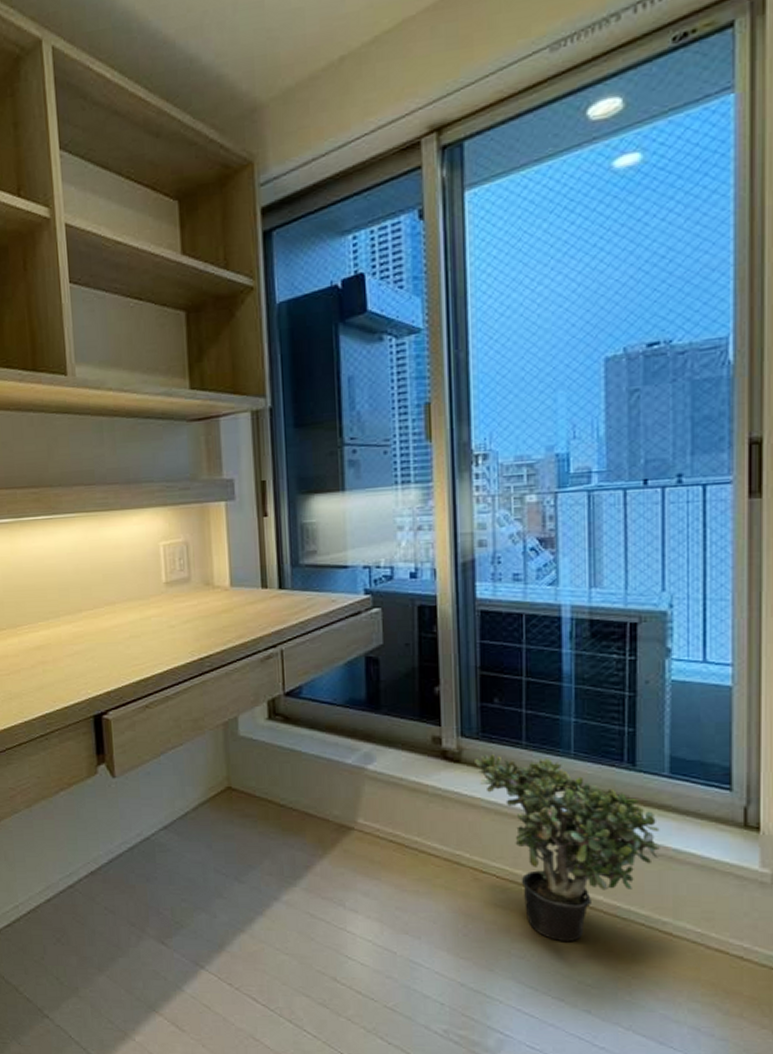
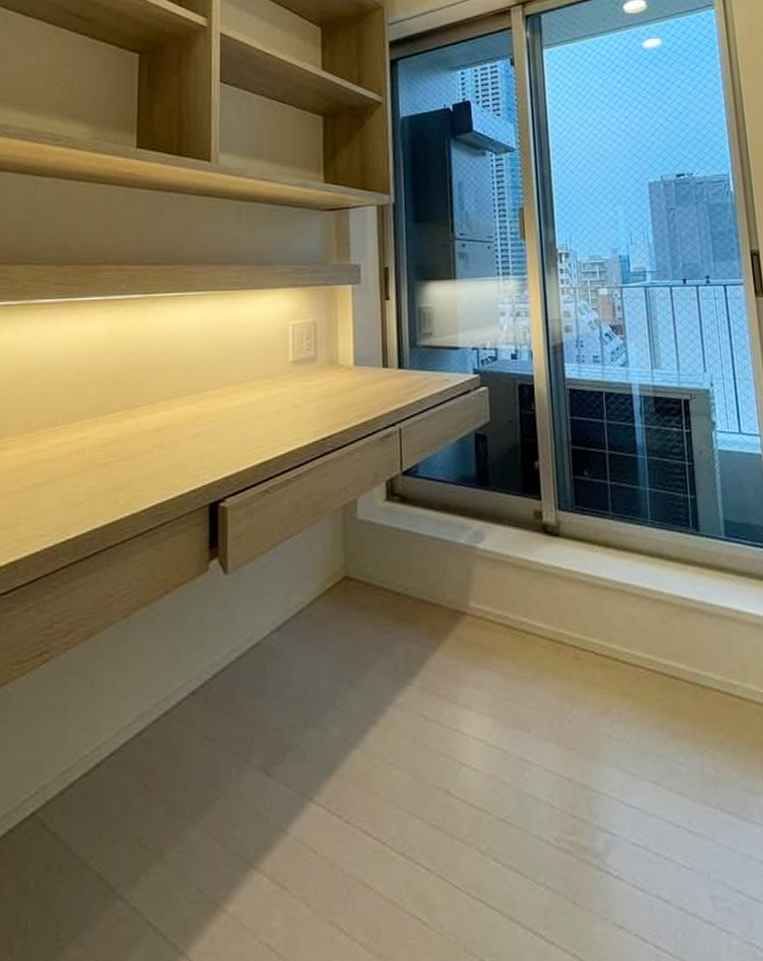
potted plant: present [475,753,660,943] -> none [571,525,725,718]

